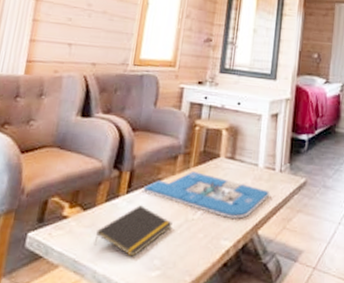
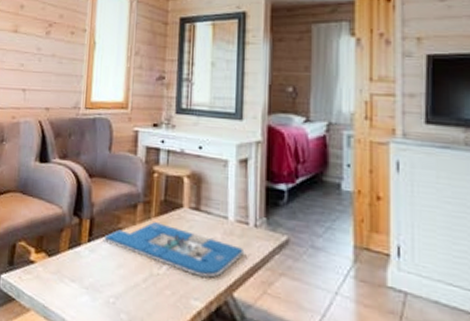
notepad: present [93,205,173,257] -> none [60,255,137,309]

